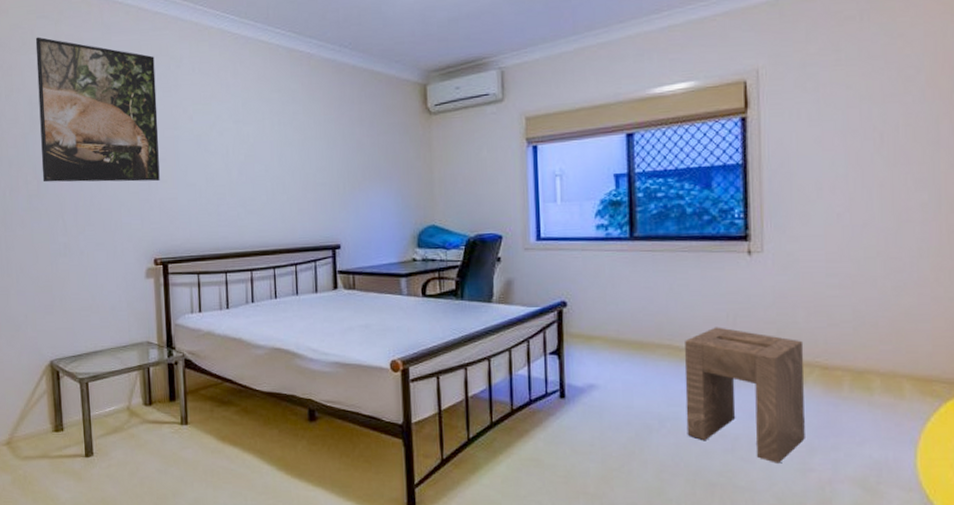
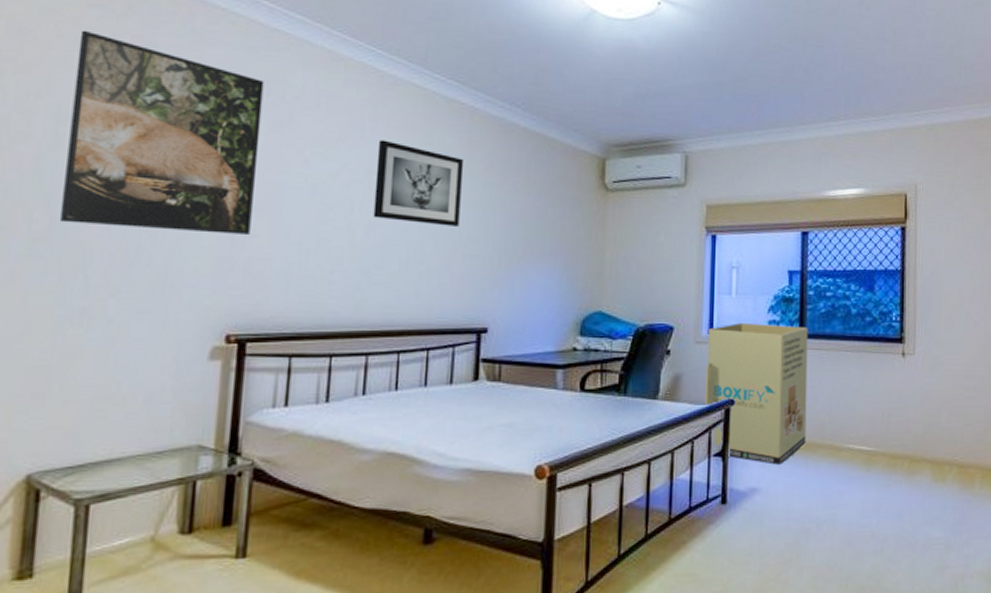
wall art: none [240,92,309,160] -> present [373,140,464,226]
cardboard box: none [535,228,643,363] -> present [704,323,808,465]
stool: present [685,327,805,464] -> none [841,426,945,563]

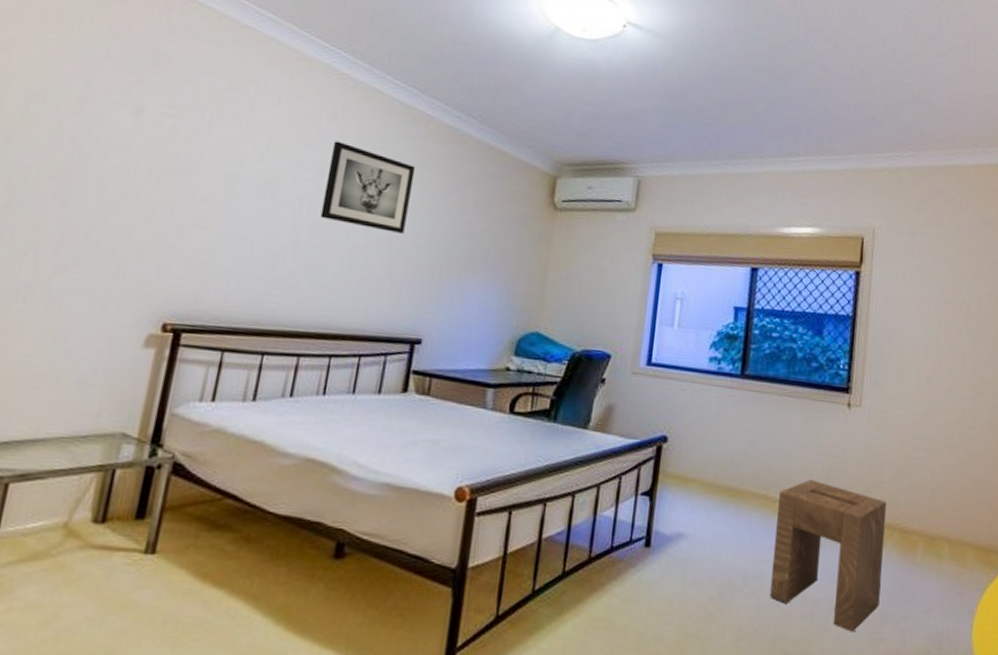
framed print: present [59,30,264,236] -> none [17,14,230,226]
cardboard box: present [704,323,808,465] -> none [637,356,751,511]
stool: none [841,426,945,563] -> present [769,479,887,632]

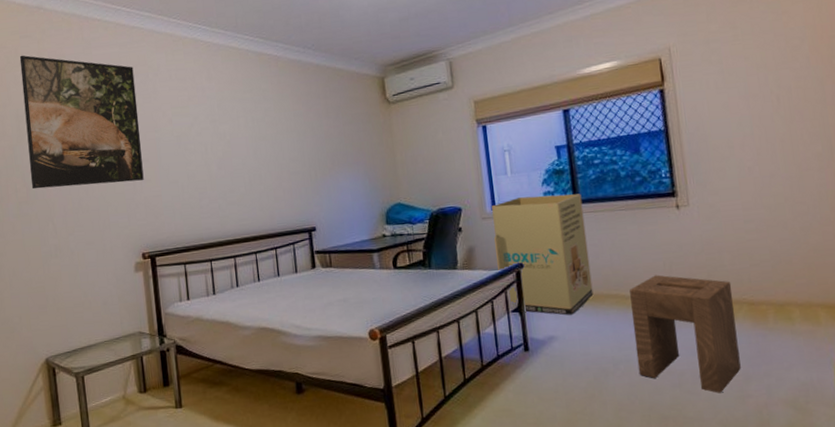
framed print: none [17,14,230,226] -> present [19,55,144,189]
wall art: present [320,141,416,234] -> none [215,94,282,155]
cardboard box: none [637,356,751,511] -> present [492,194,594,315]

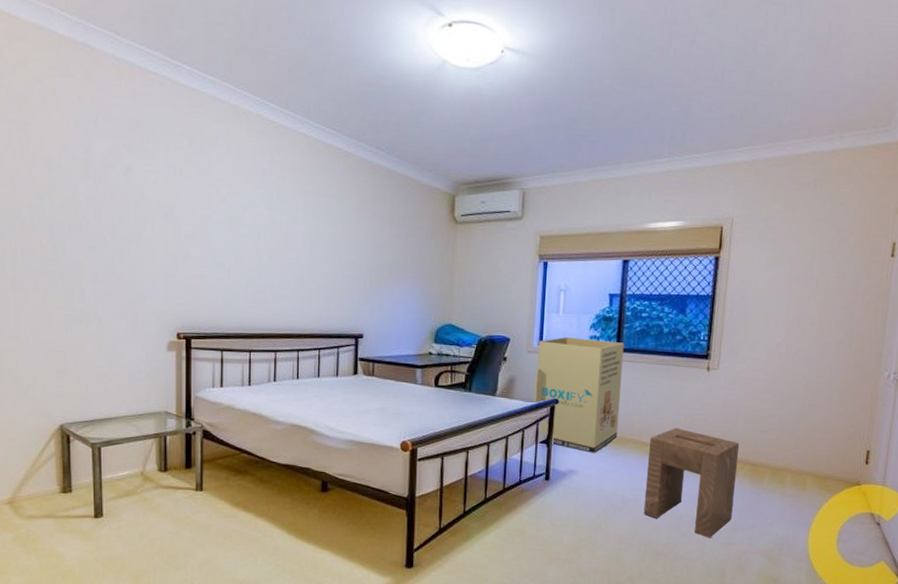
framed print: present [19,55,144,189] -> none [57,95,189,258]

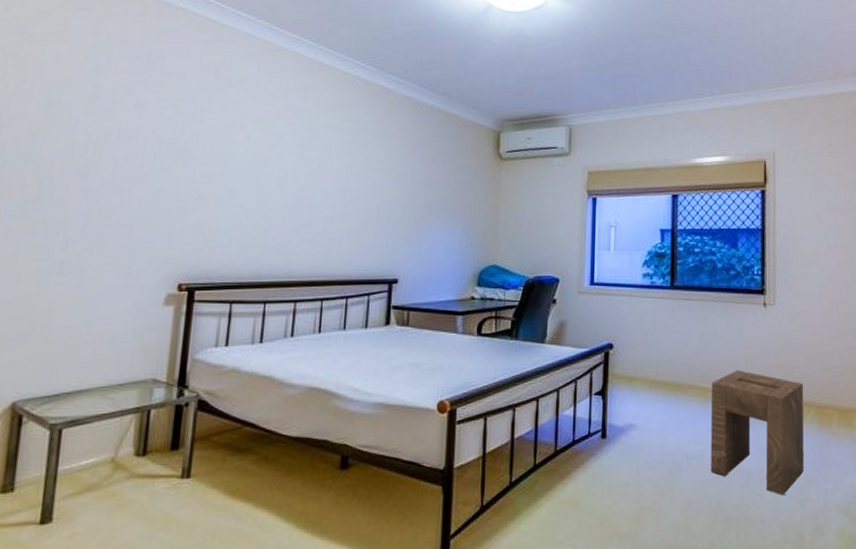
cardboard box: present [534,337,624,453] -> none [586,276,679,403]

